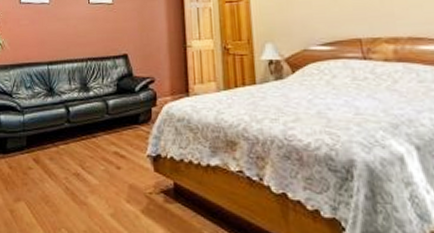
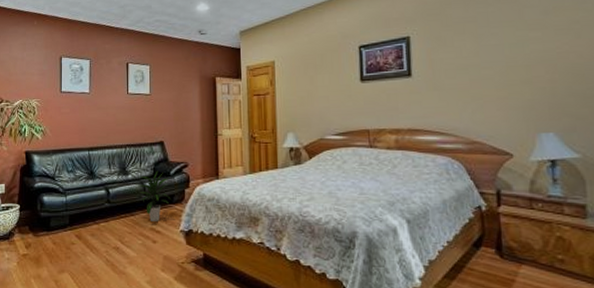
indoor plant: none [99,88,137,144] -> present [137,171,171,221]

